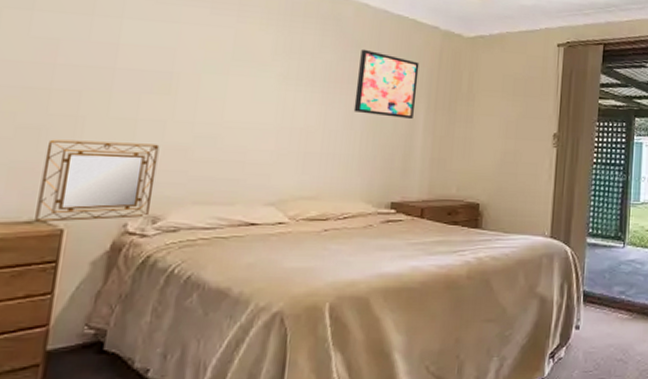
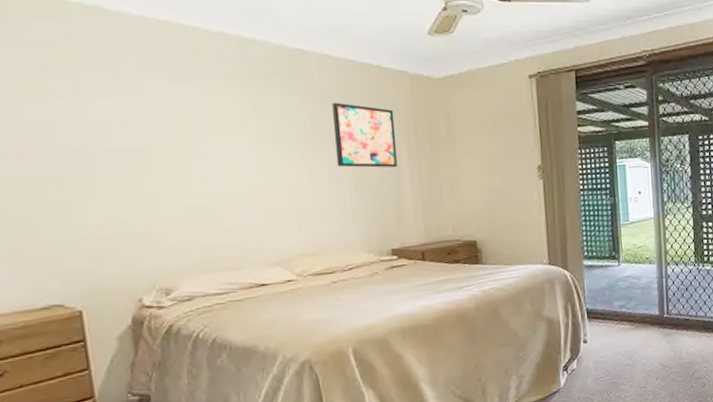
home mirror: present [35,139,160,222] -> none [41,220,160,307]

